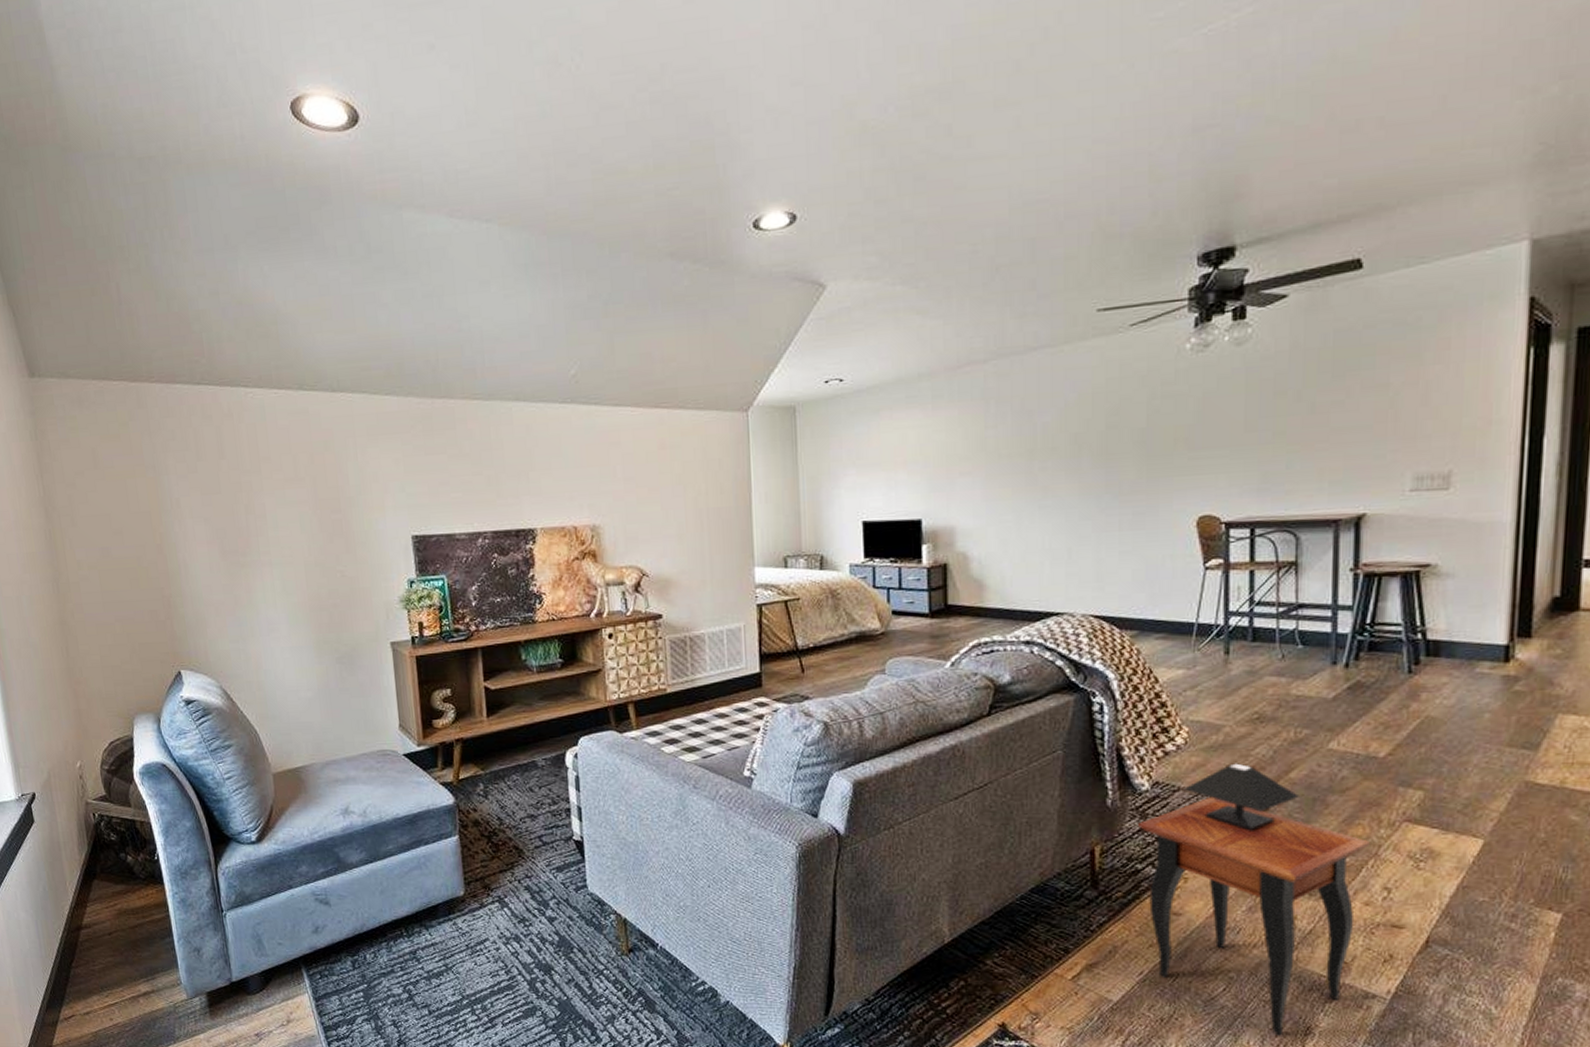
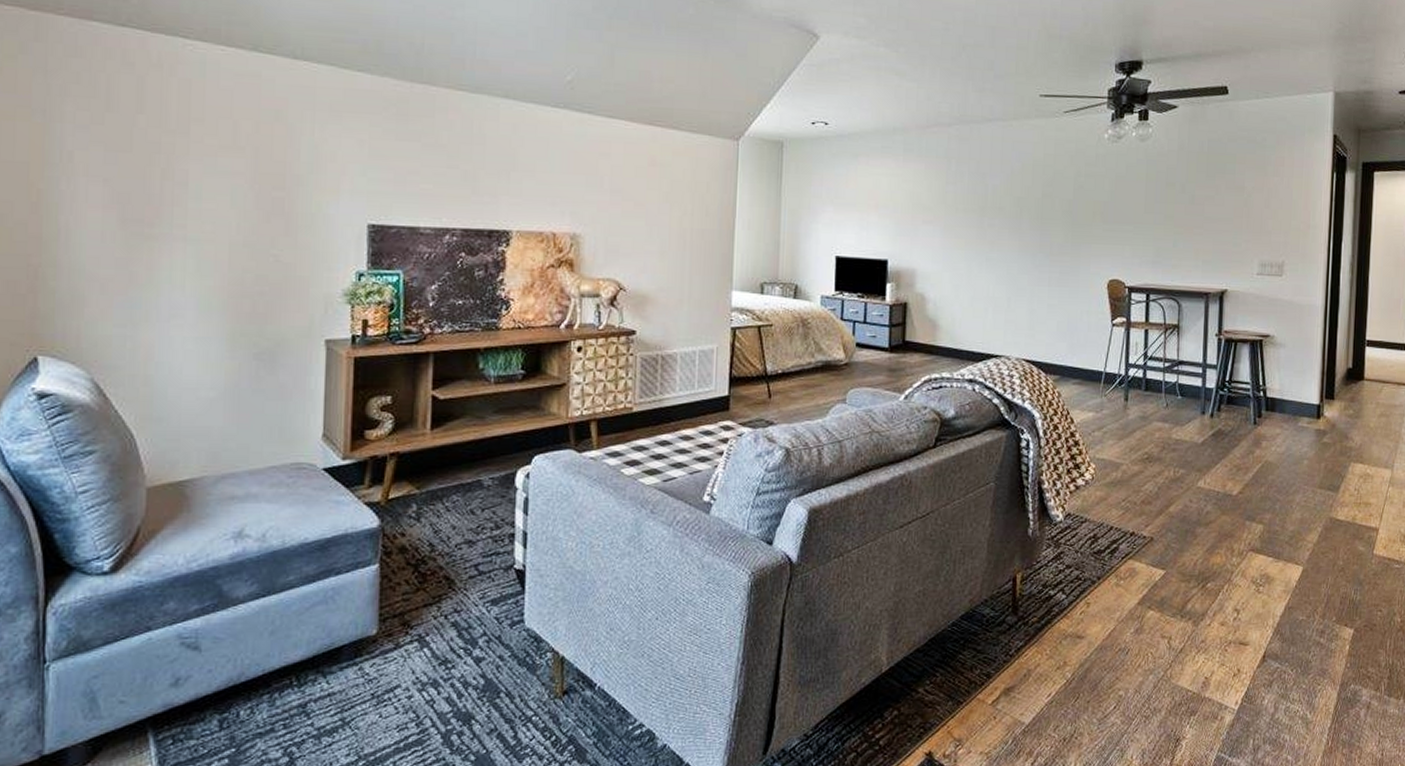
side table: present [1138,763,1370,1036] -> none [1053,498,1225,749]

